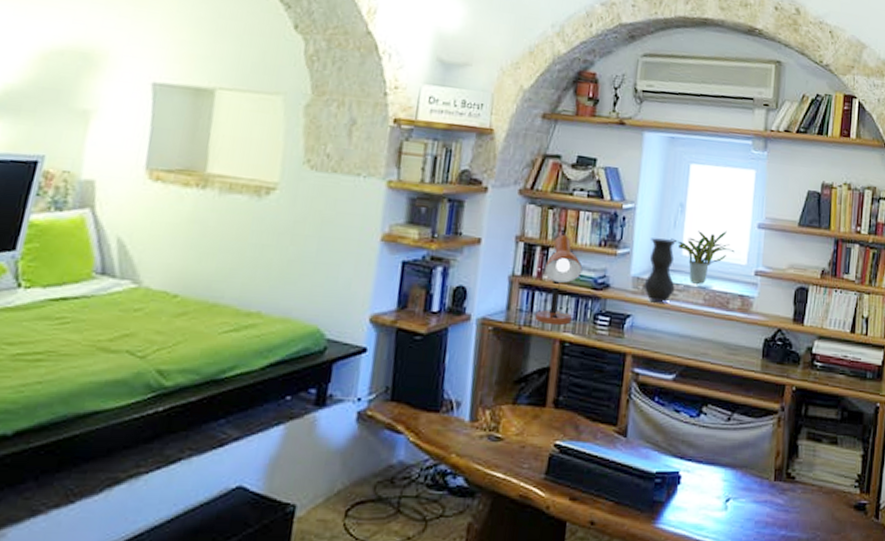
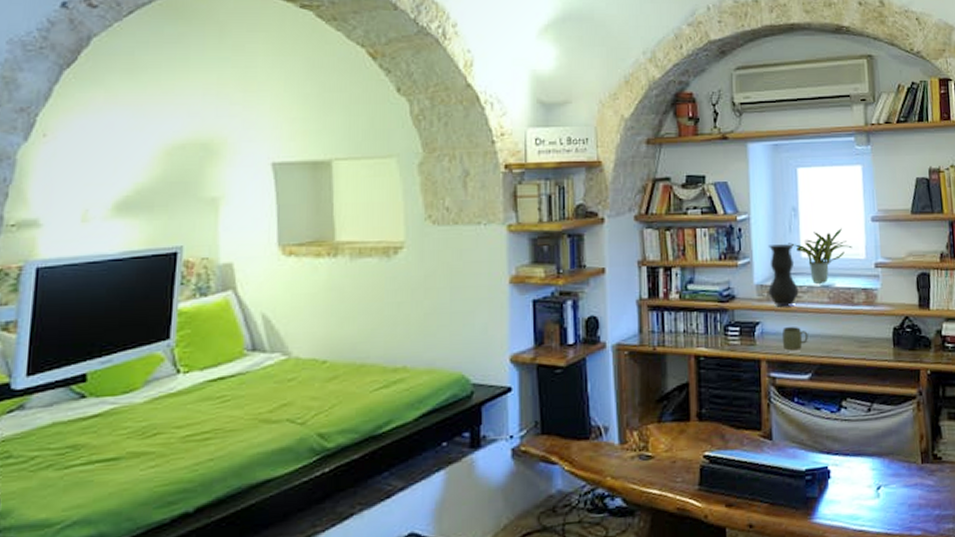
desk lamp: present [535,235,583,326] -> none [667,254,707,343]
mug: none [650,324,678,349] -> present [781,327,808,351]

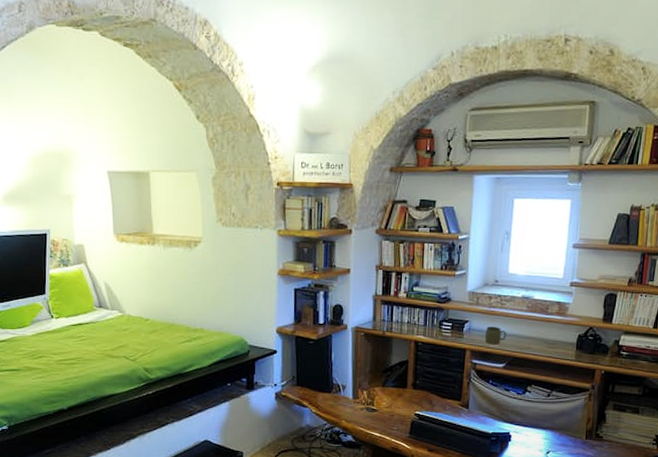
vase: present [768,244,799,307] -> none [478,261,503,311]
potted plant: present [788,228,852,284] -> none [499,251,553,295]

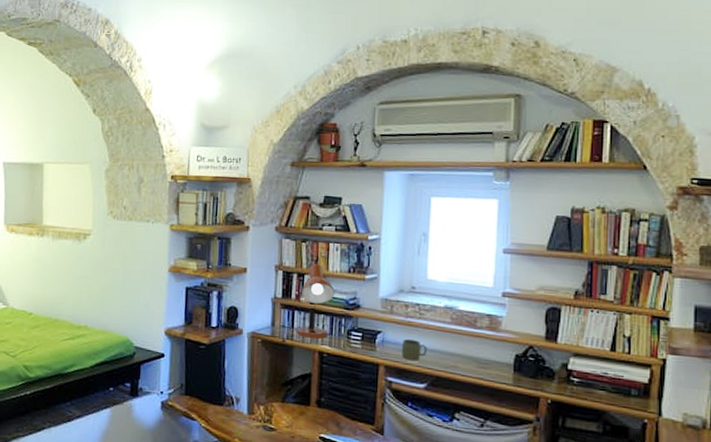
desk lamp: none [395,263,429,331] -> present [296,264,335,340]

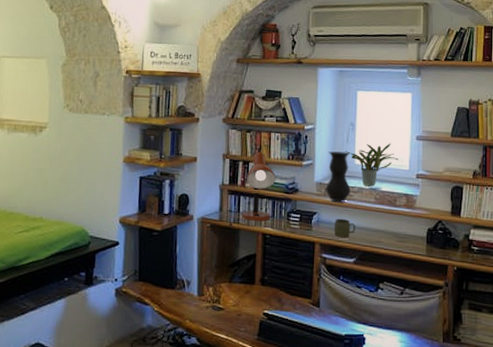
vase: none [392,264,422,321] -> present [325,151,351,202]
potted plant: none [415,256,480,305] -> present [345,143,398,186]

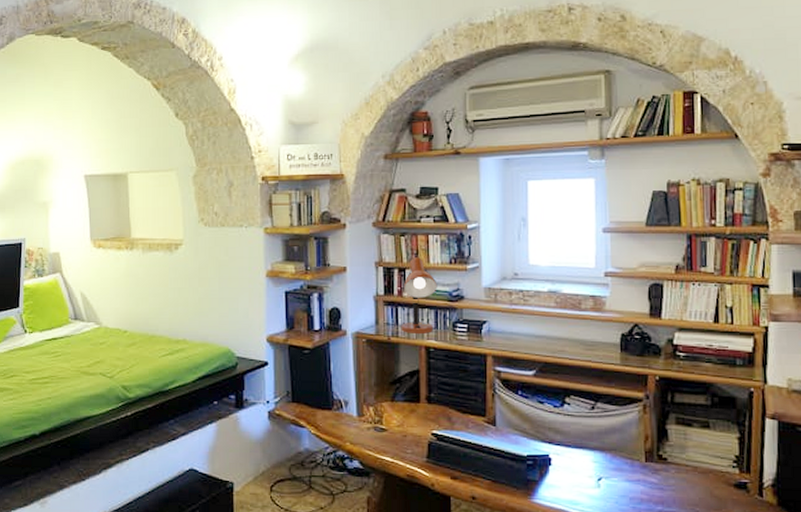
vase: present [325,151,351,202] -> none [496,252,526,309]
mug: present [334,219,356,239] -> none [507,327,534,349]
potted plant: present [345,143,398,186] -> none [517,238,582,289]

